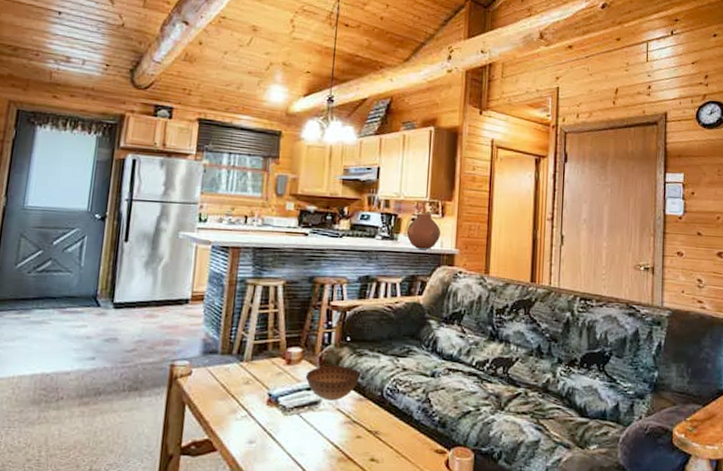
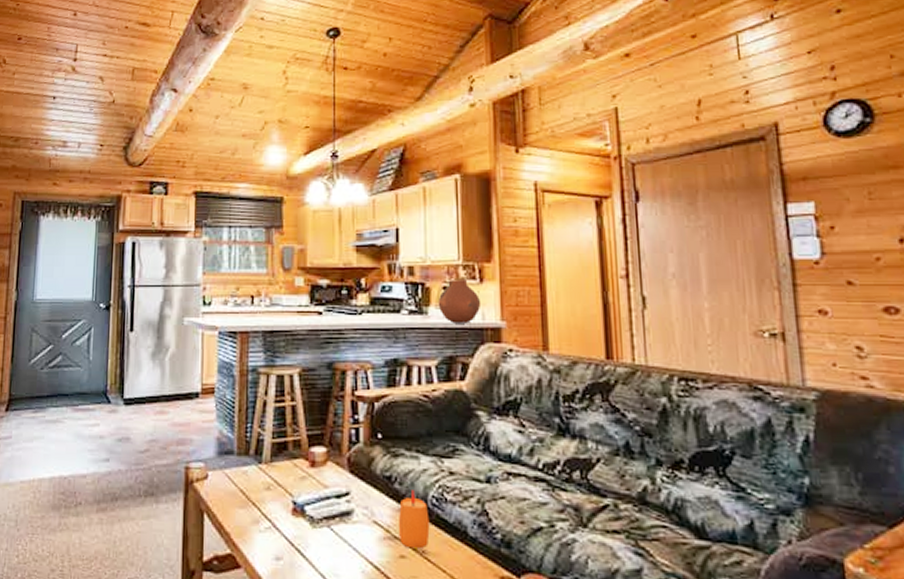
bowl: present [305,365,360,401] -> none [333,468,397,511]
candle: none [357,383,384,430] -> present [399,490,430,549]

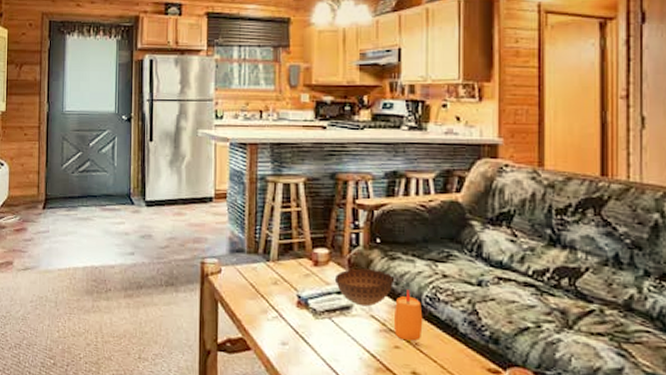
bowl: none [333,468,397,511] -> present [334,268,394,307]
vase: present [437,278,481,324] -> none [437,97,480,140]

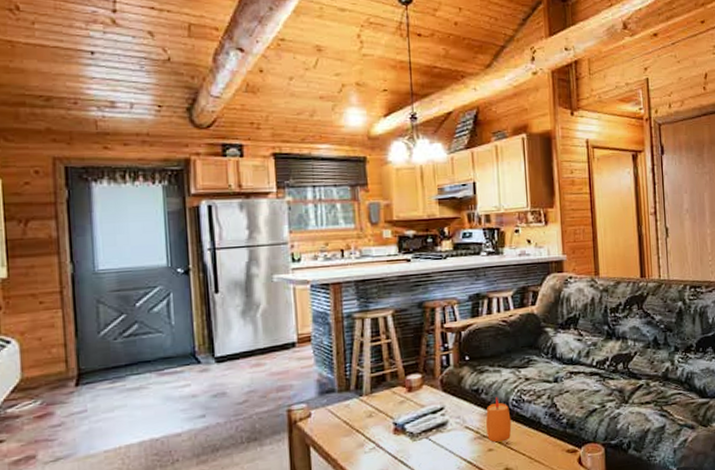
bowl: present [334,268,394,307] -> none [428,384,484,421]

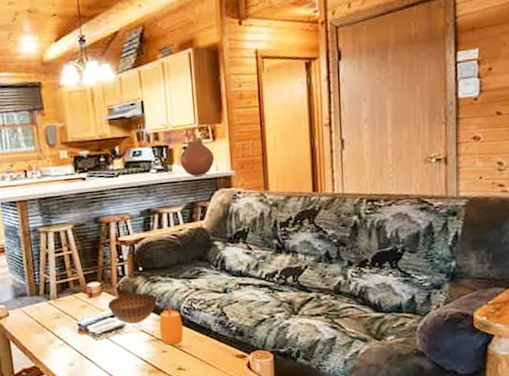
bowl: none [428,384,484,421] -> present [107,293,157,324]
vase: none [511,222,547,260] -> present [179,138,215,176]

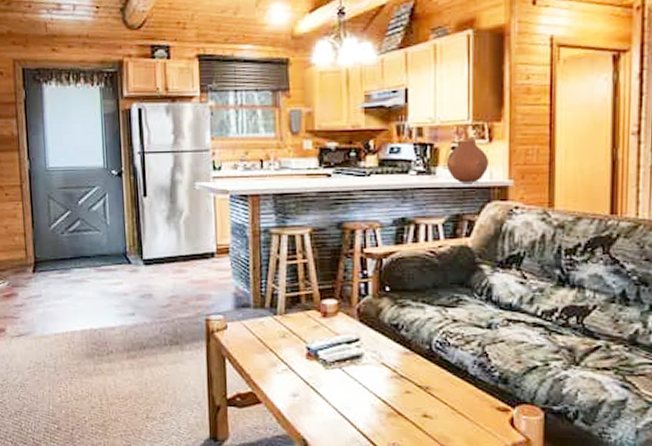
bowl: present [107,293,157,324] -> none [344,317,404,355]
candle: present [159,305,184,345] -> none [405,336,433,386]

